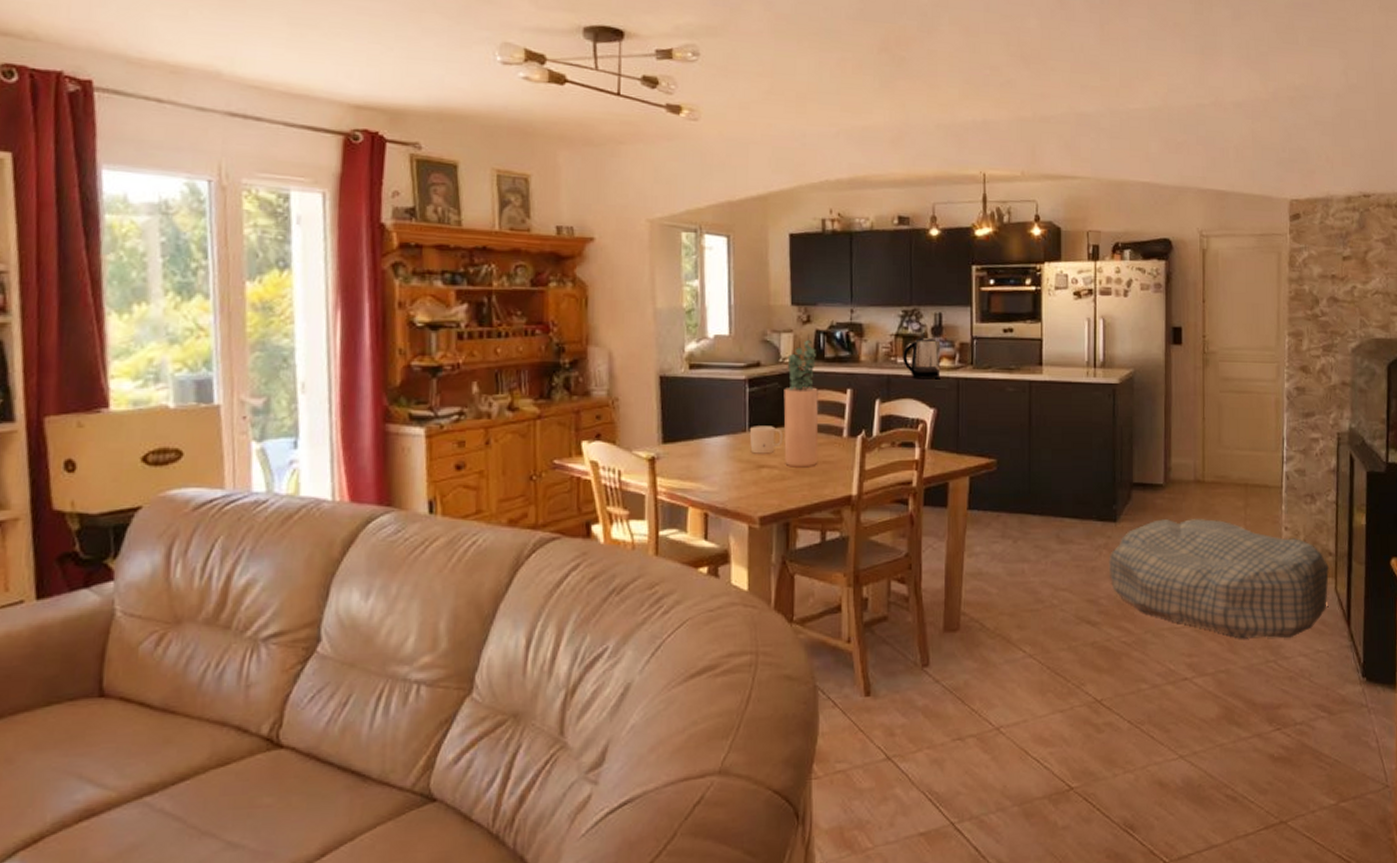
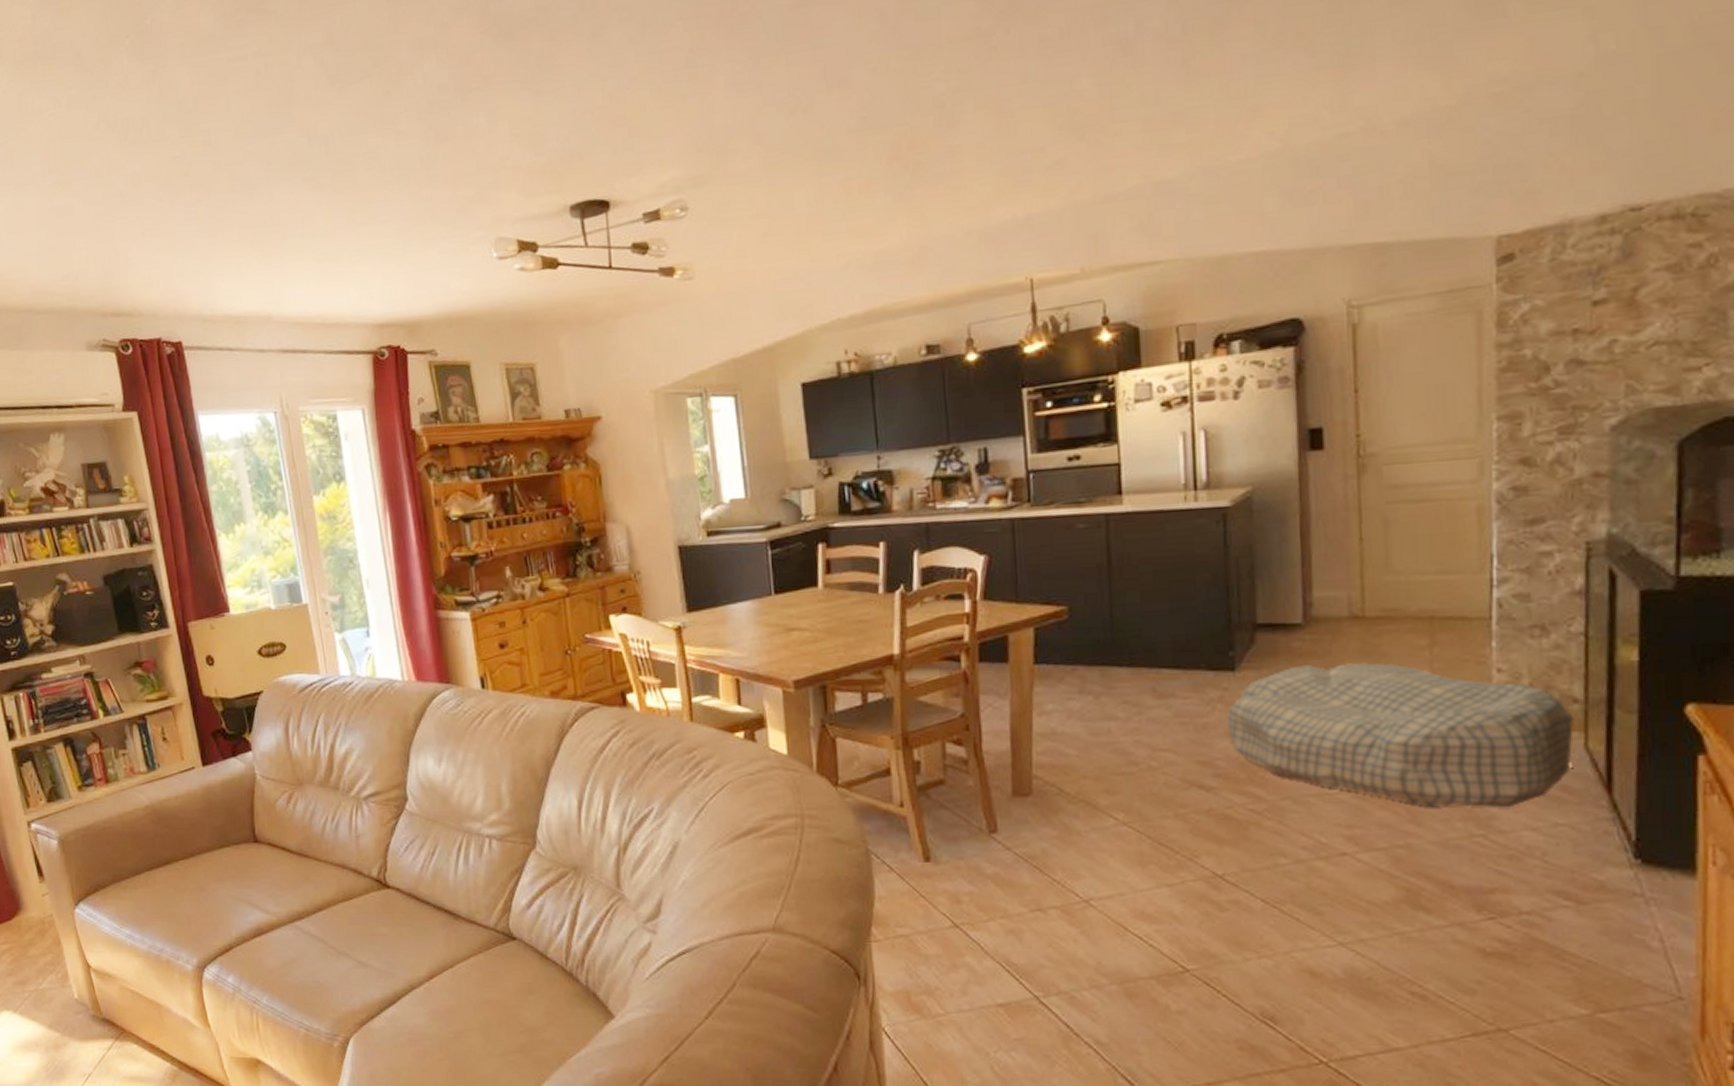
mug: present [749,426,783,454] -> none [775,587,812,617]
vase: present [783,333,819,468] -> none [809,487,853,629]
kettle: present [903,337,941,381] -> none [942,476,990,526]

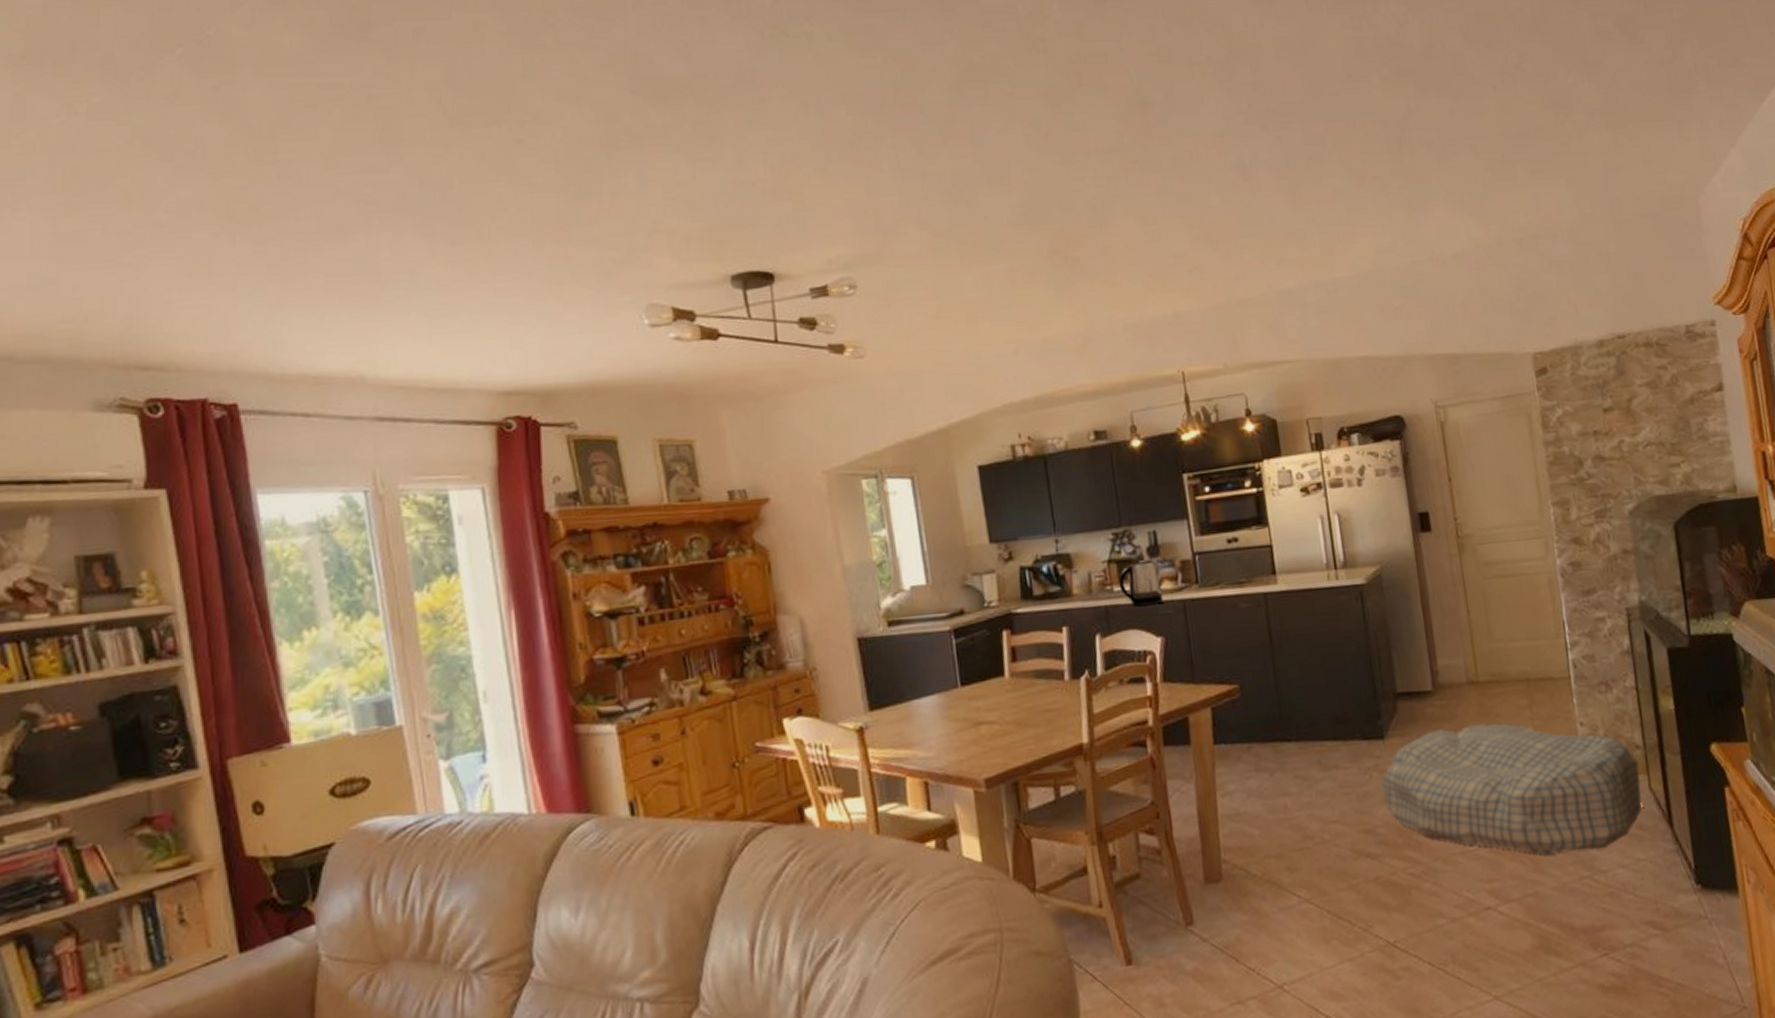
kettle: none [942,476,990,526] -> present [1118,559,1164,608]

